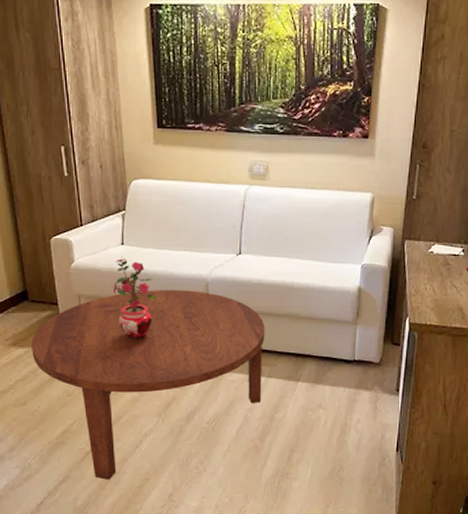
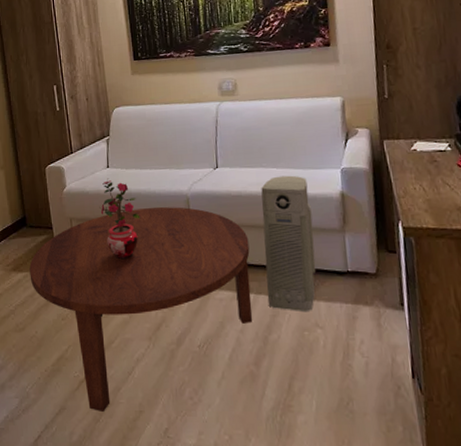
air purifier: none [277,267,329,395] -> present [261,175,316,313]

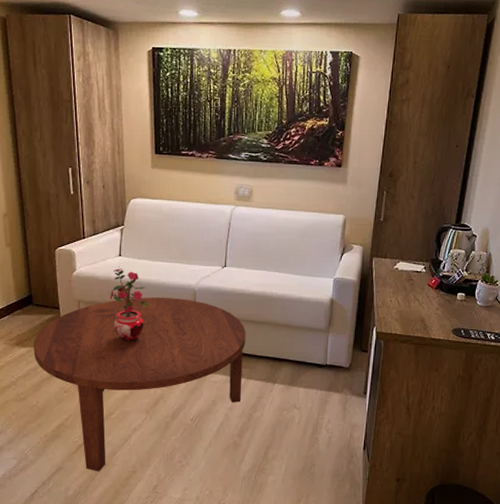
air purifier: present [261,175,316,313] -> none [256,279,304,396]

